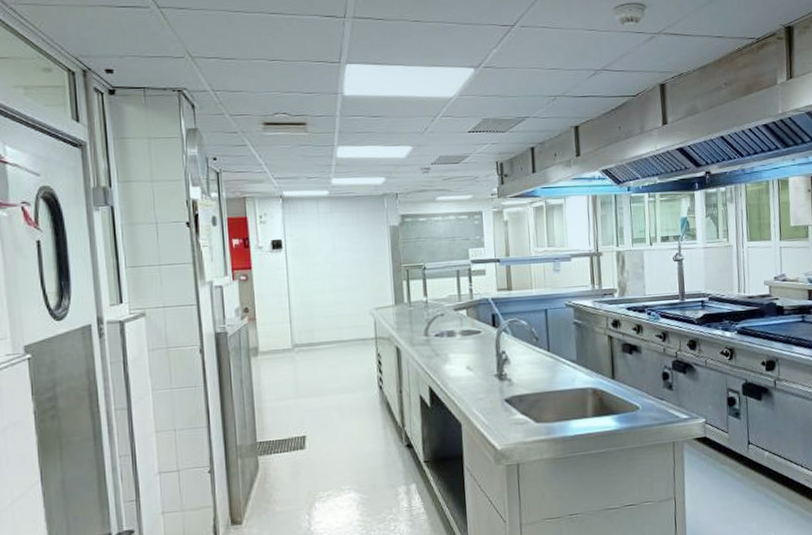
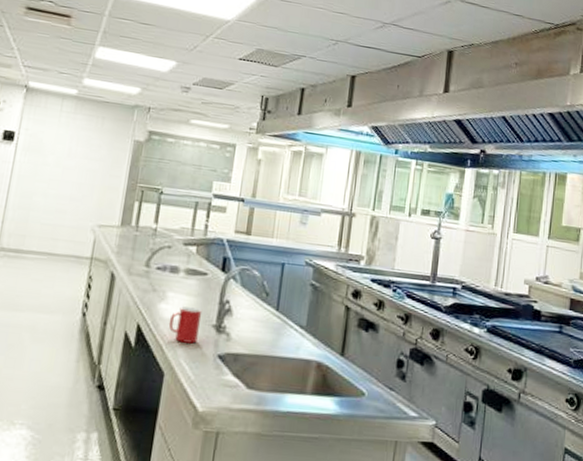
cup: none [455,363,484,395] -> present [168,306,202,344]

